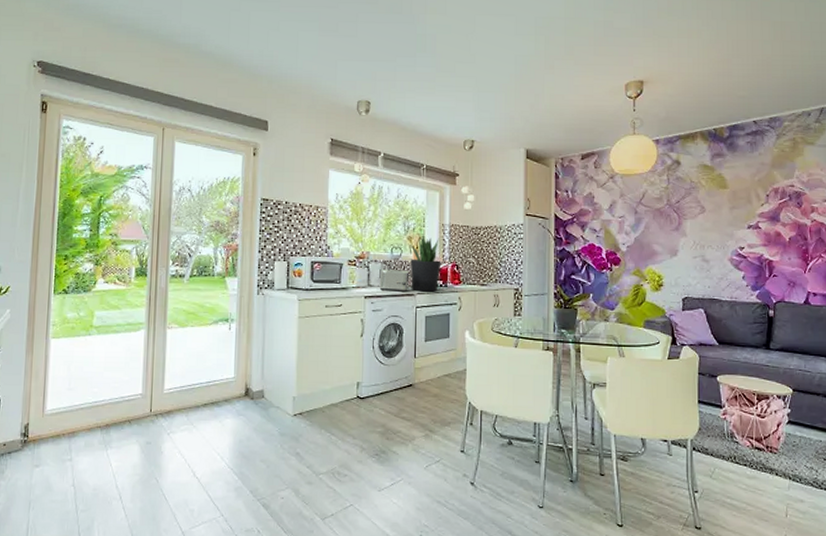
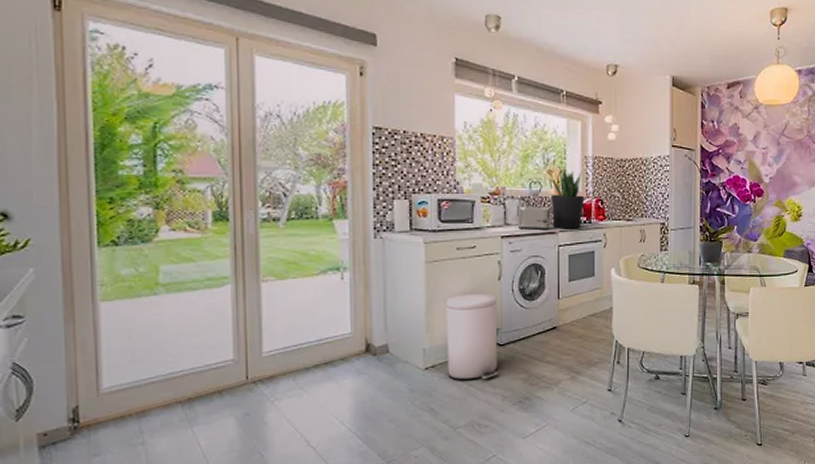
pedal bin: none [313,348,358,430] -> present [445,293,498,381]

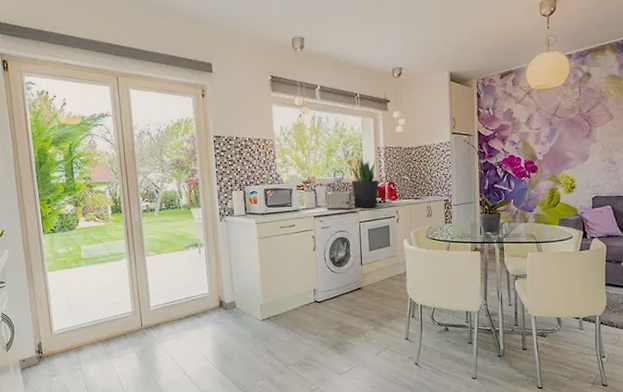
pedal bin: present [445,293,498,381] -> none [274,261,318,330]

